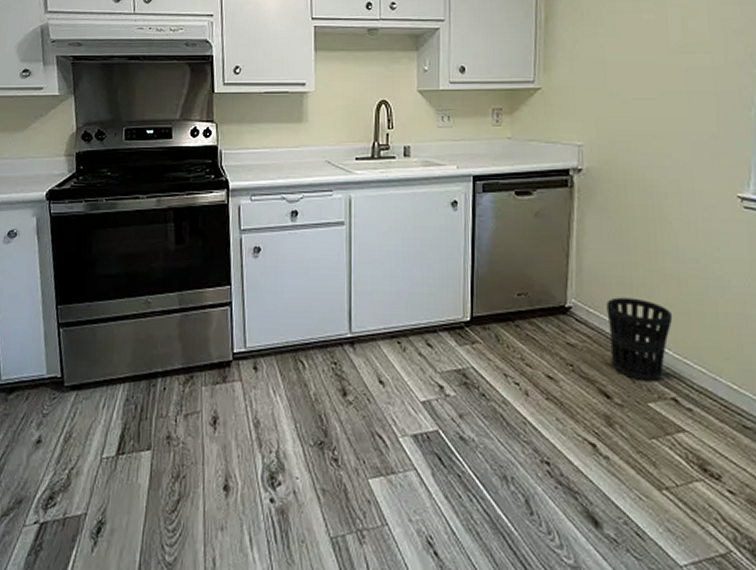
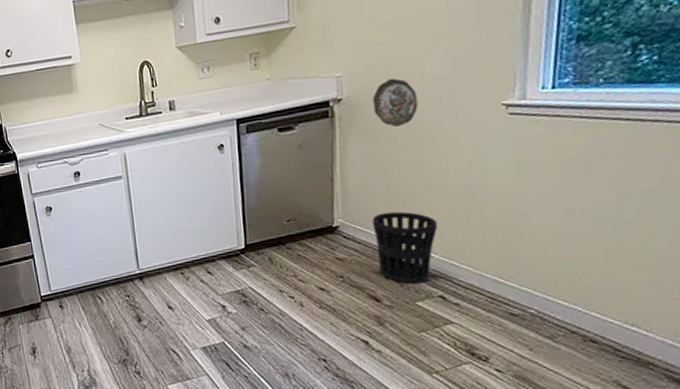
decorative plate: none [612,155,657,206] -> present [372,78,418,127]

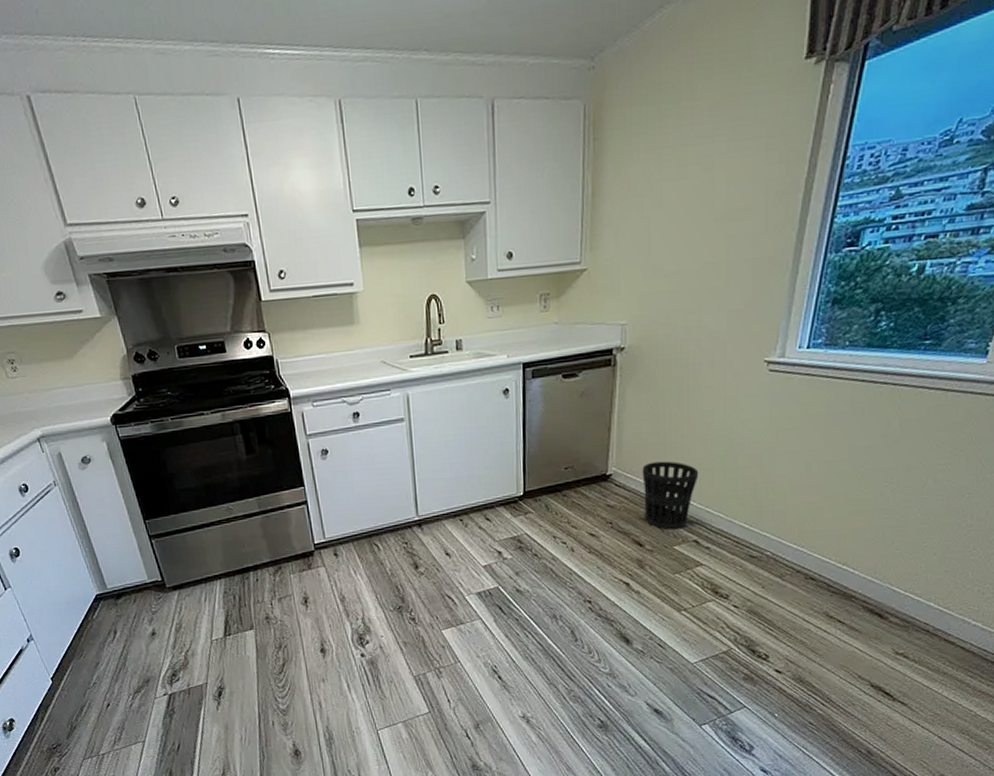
decorative plate: present [372,78,418,127] -> none [652,329,692,378]

